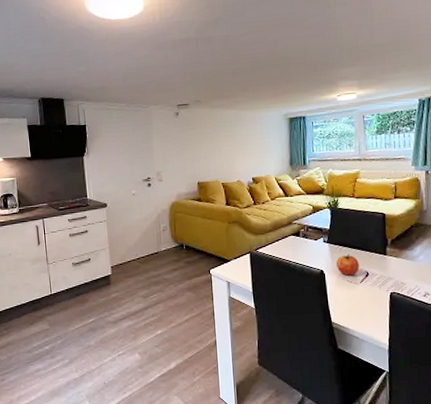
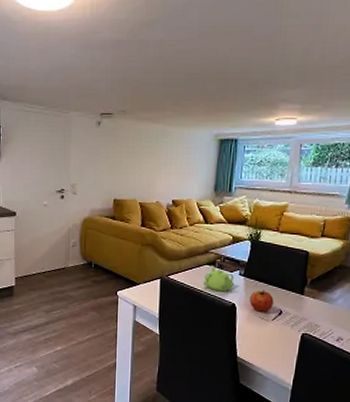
teapot: none [290,236,320,260] -> present [202,266,234,292]

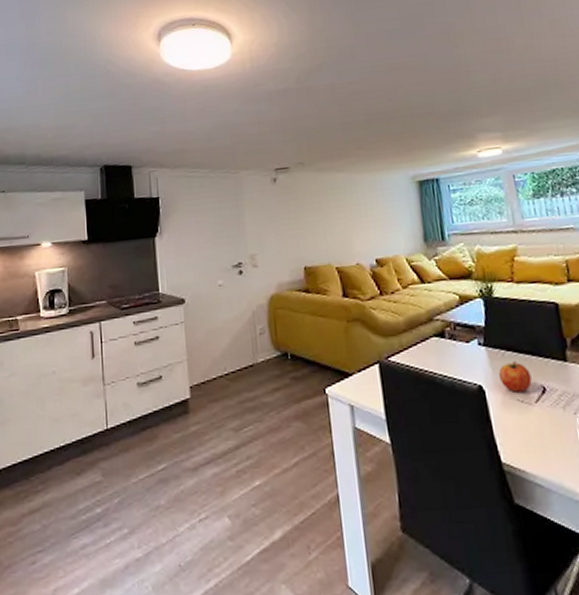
teapot: present [202,266,234,292] -> none [433,337,475,372]

